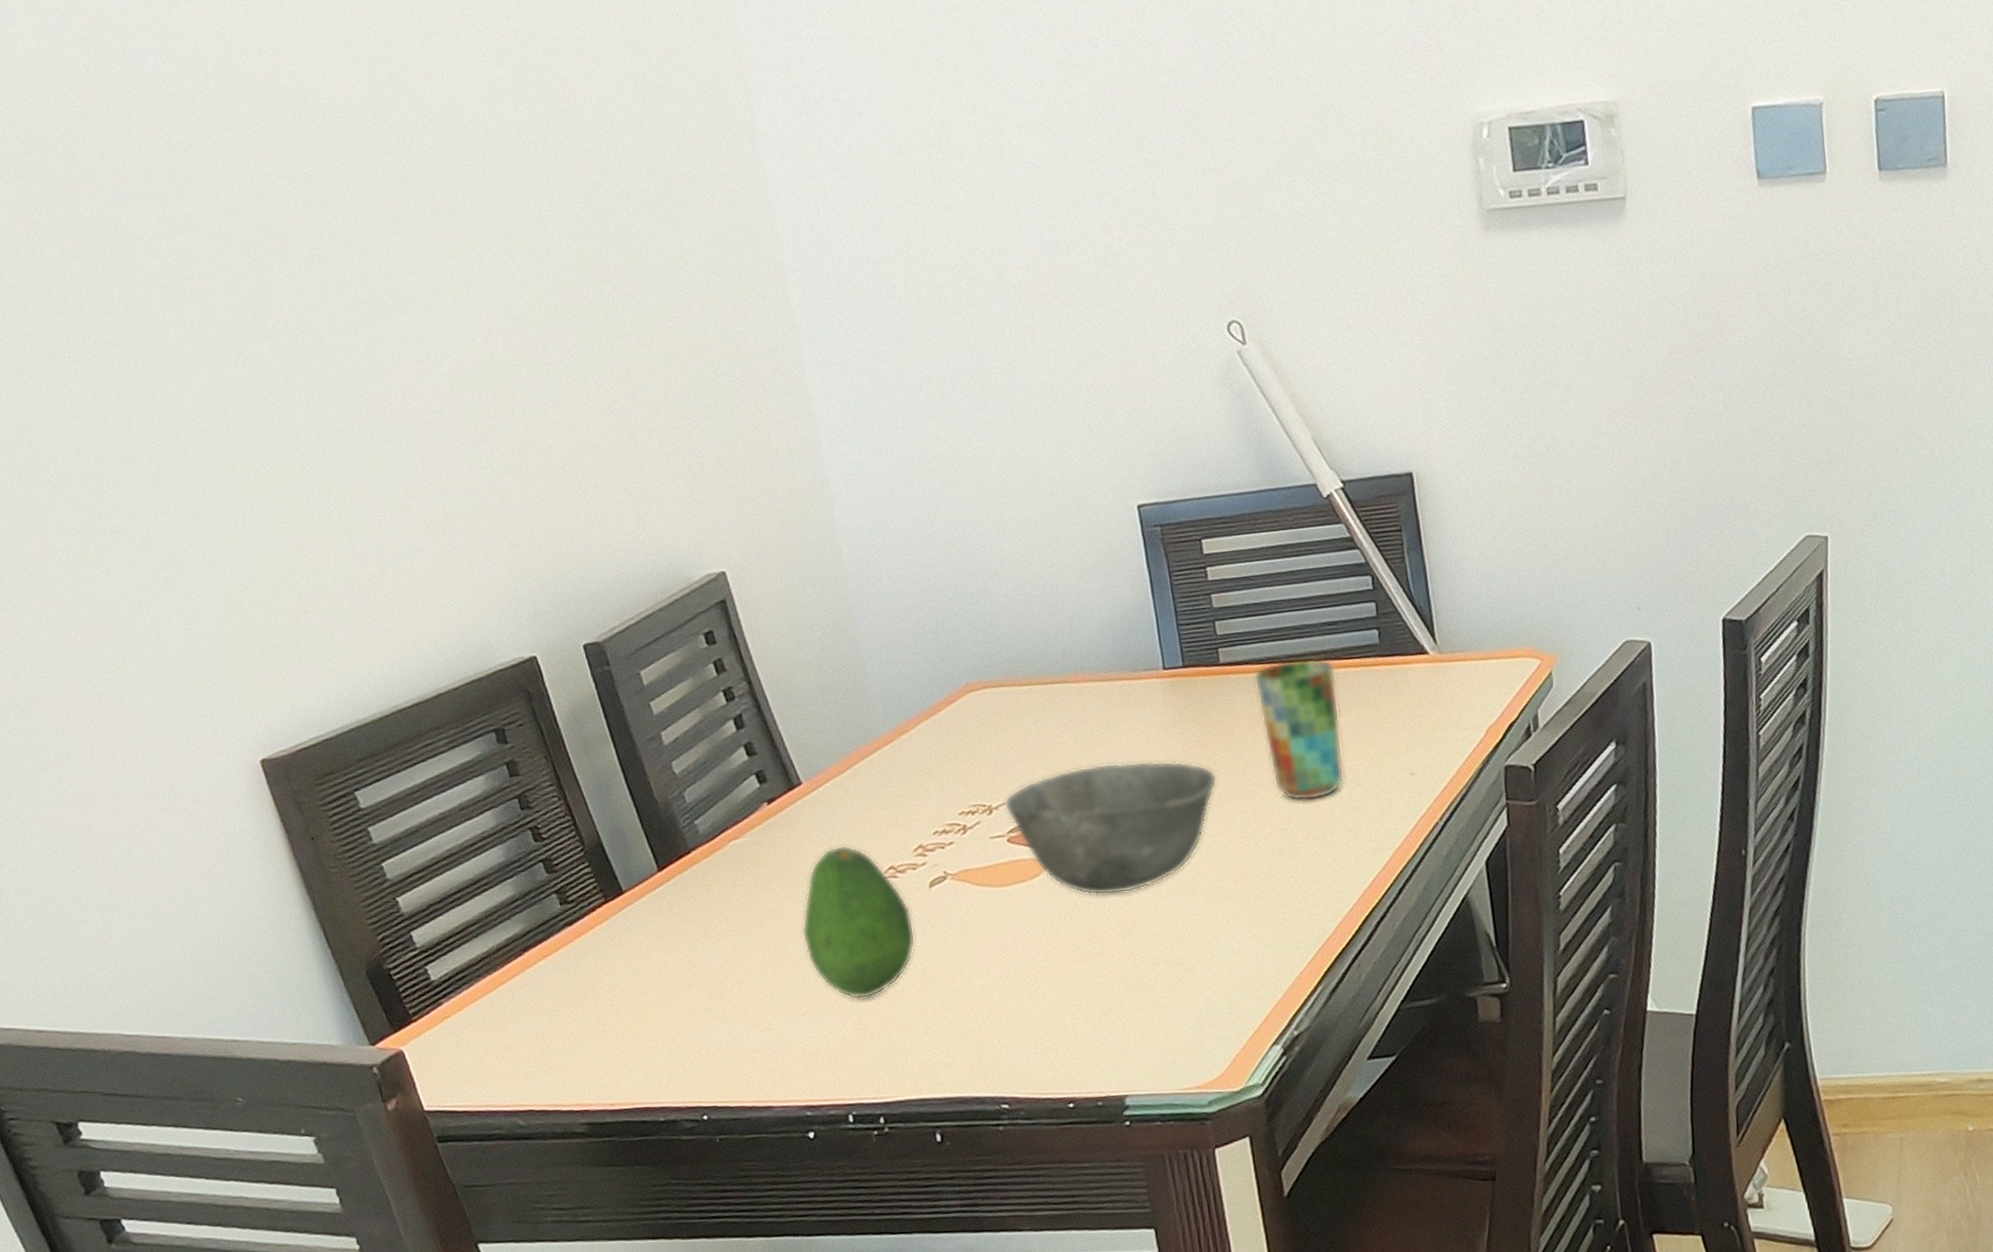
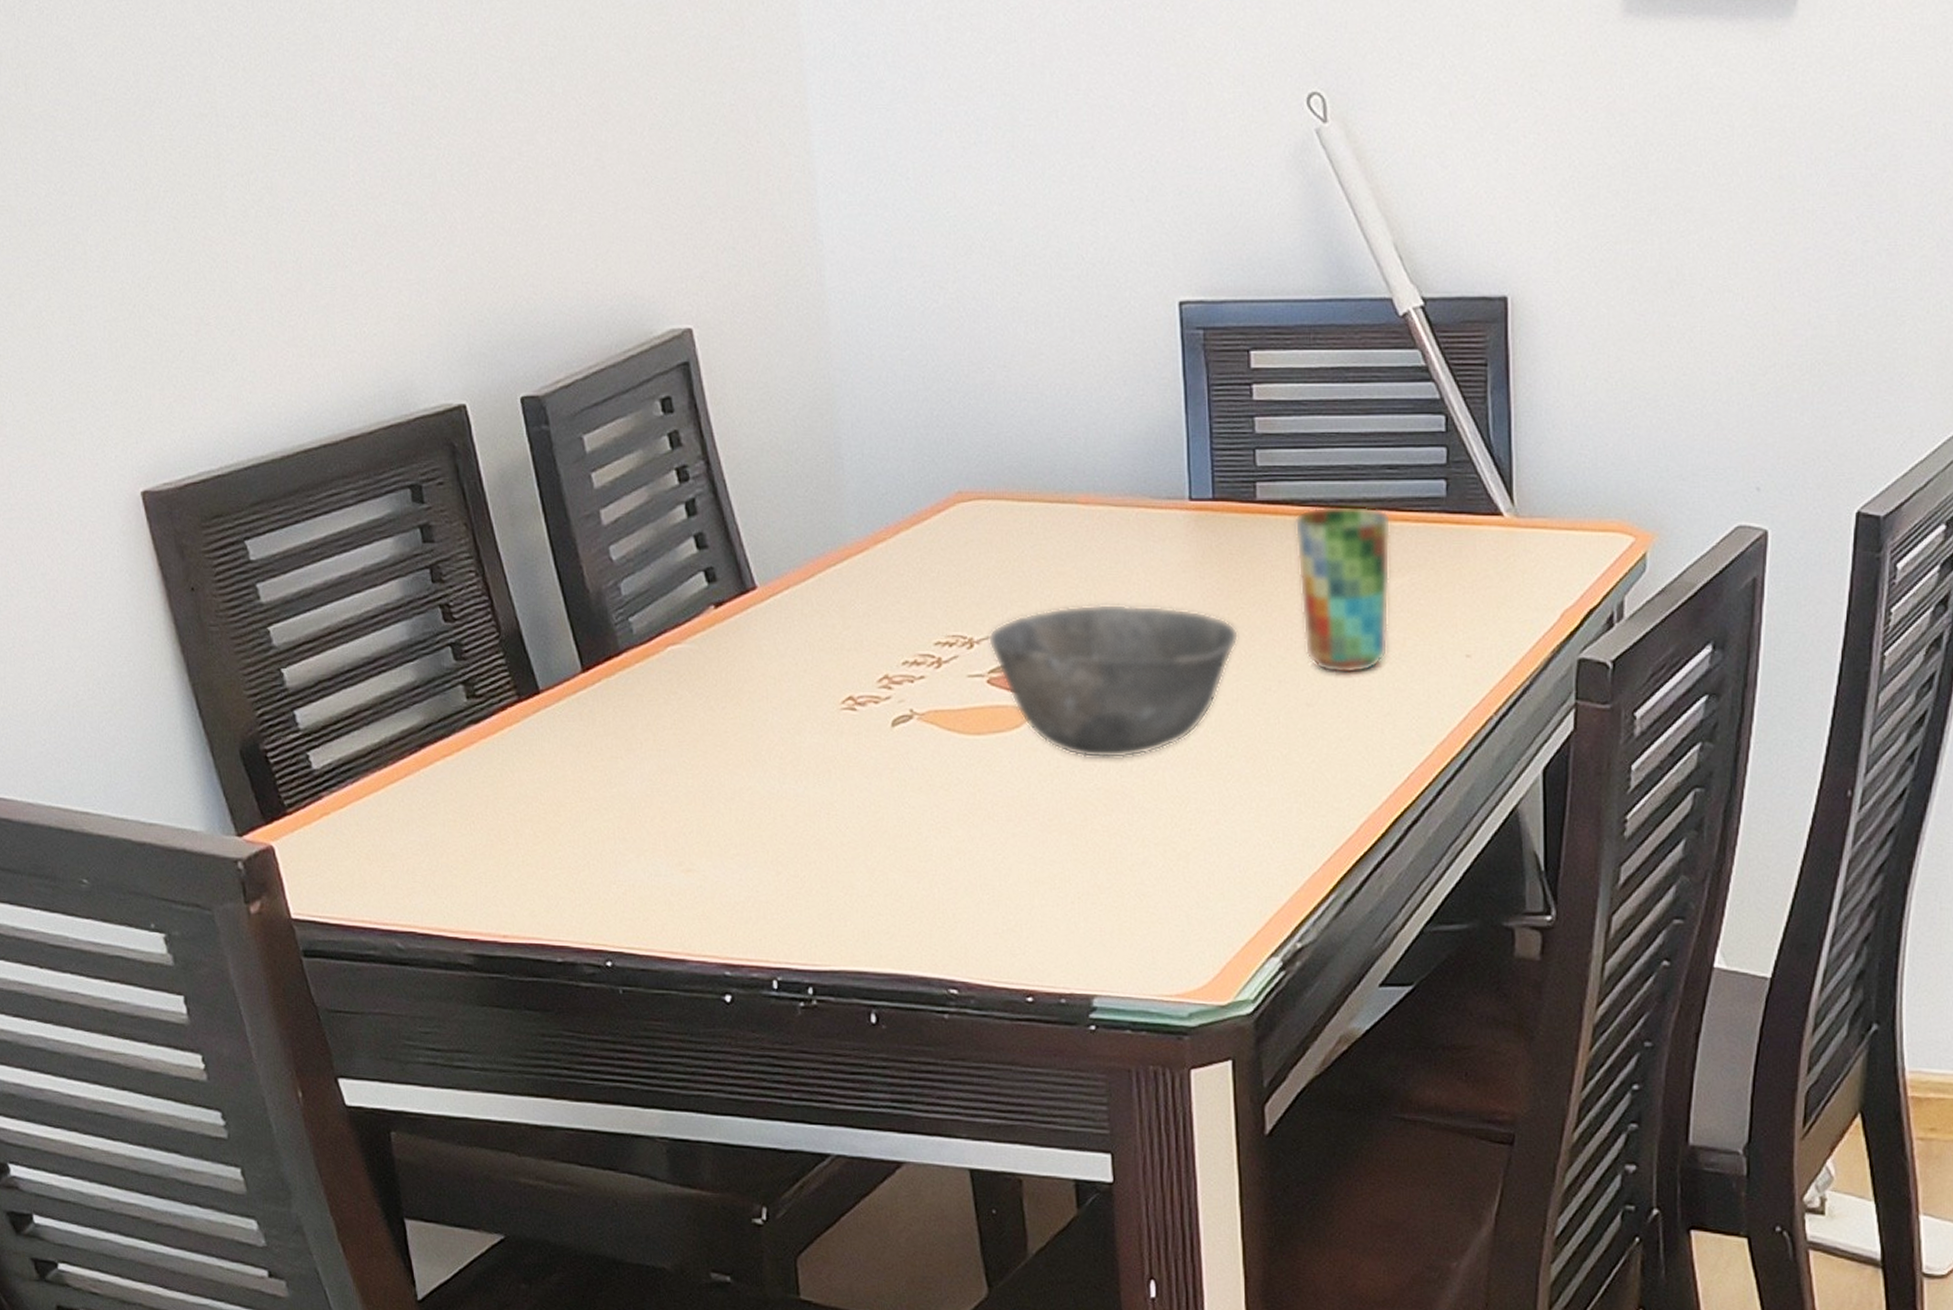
fruit: present [801,844,916,1000] -> none [740,665,870,848]

